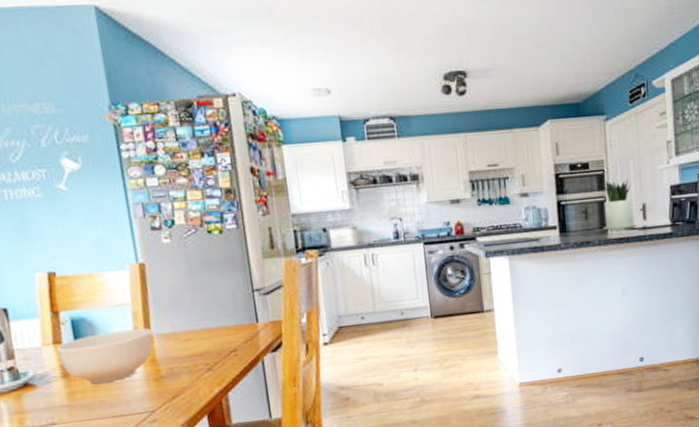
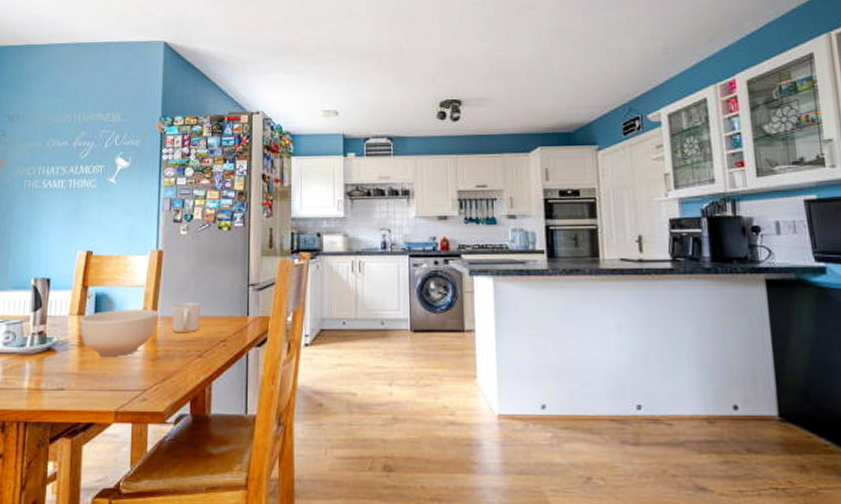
cup: none [169,315,204,350] -> present [171,303,201,333]
planter: present [603,179,637,231] -> none [594,209,632,260]

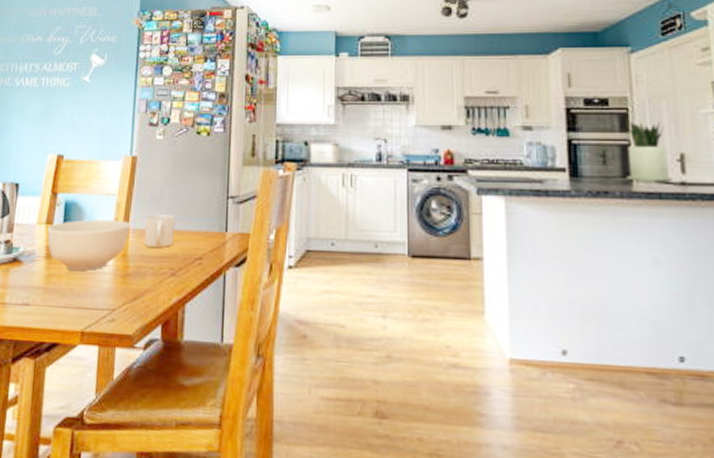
planter: none [594,209,632,260] -> present [626,121,673,182]

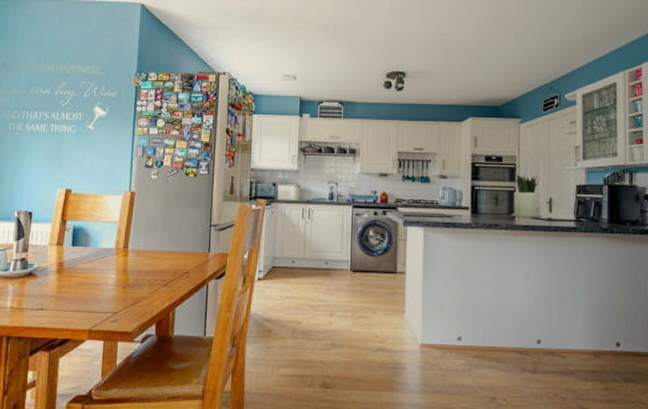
bowl: present [47,219,130,271] -> none [58,242,130,282]
cup: present [143,214,176,249] -> none [141,238,168,265]

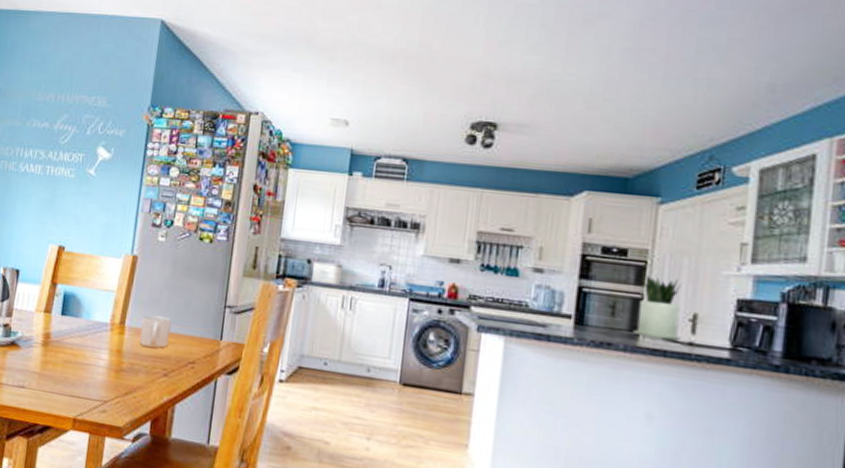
cup: none [141,238,168,265] -> present [138,315,172,349]

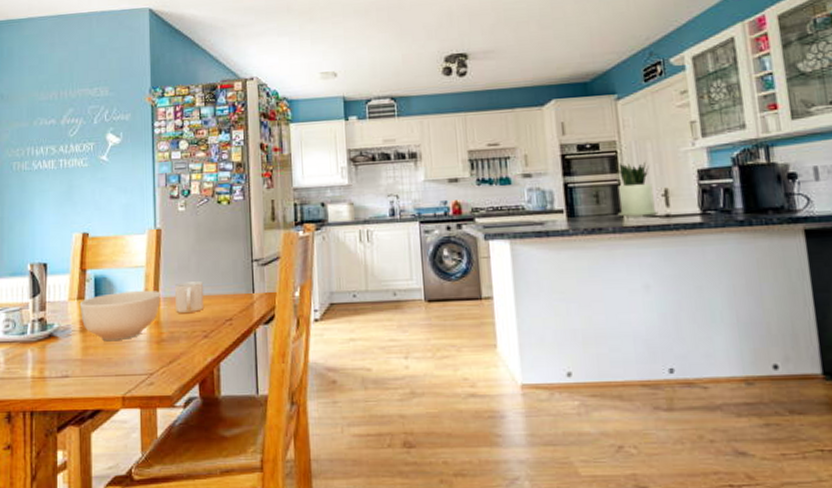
bowl: none [45,312,127,362] -> present [79,290,161,340]

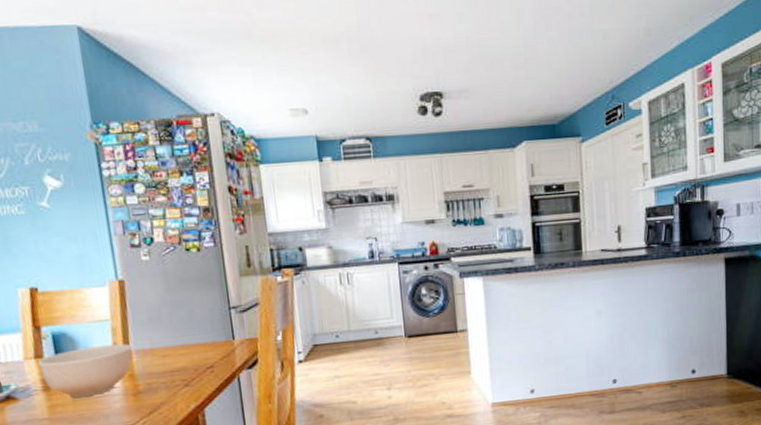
cup: present [174,281,205,314] -> none [147,331,182,365]
planter: present [617,161,659,218] -> none [577,201,612,253]

